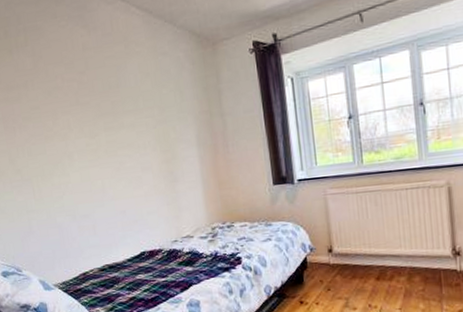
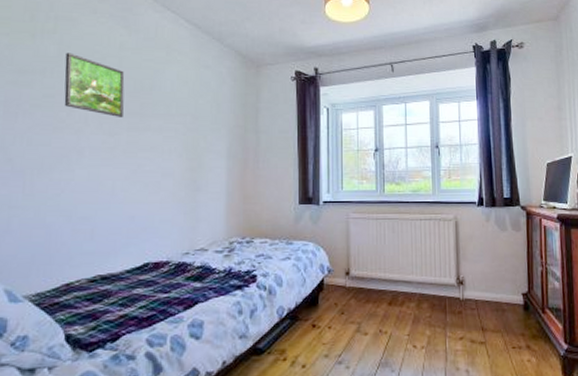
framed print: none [39,62,99,119] -> present [64,52,125,117]

